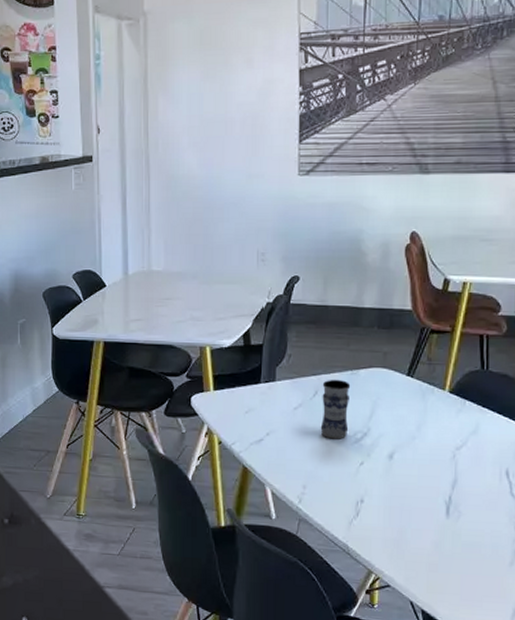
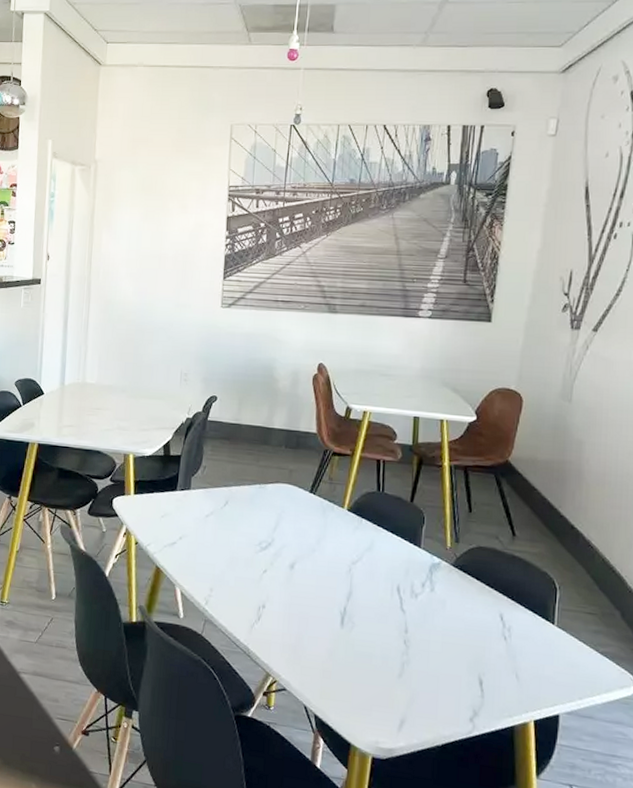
jar: present [320,379,351,439] -> none [229,491,259,547]

